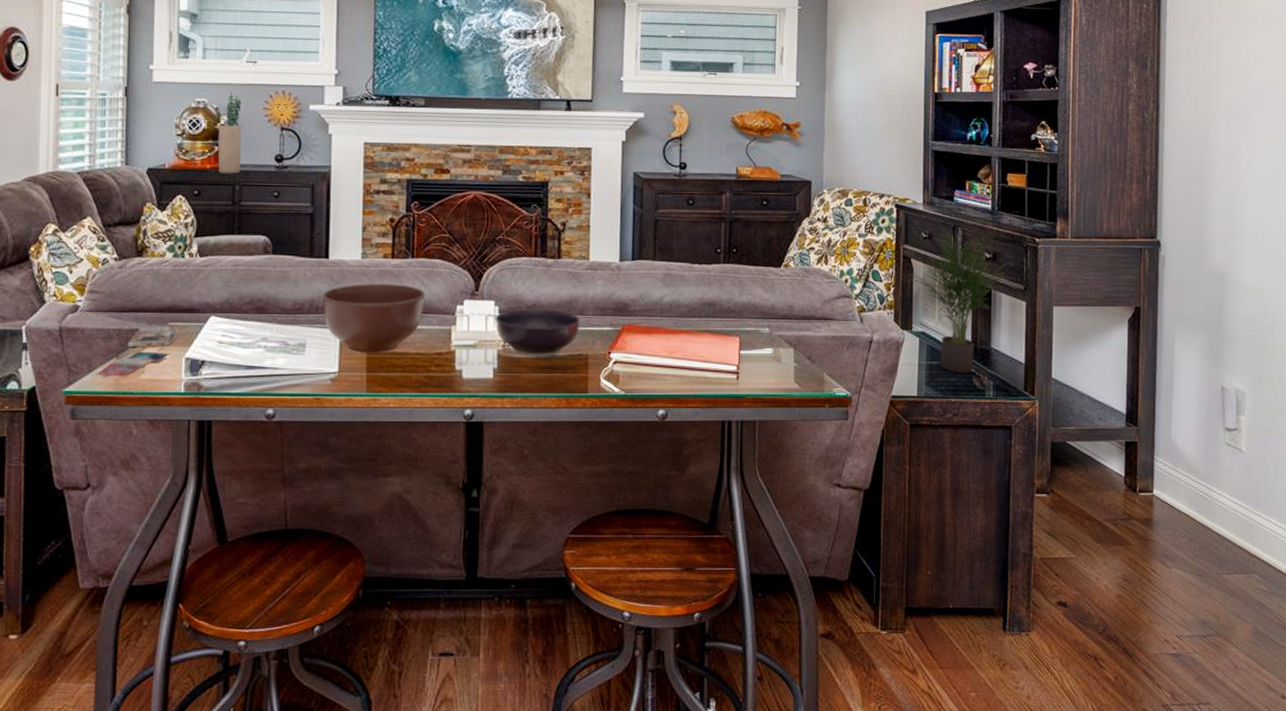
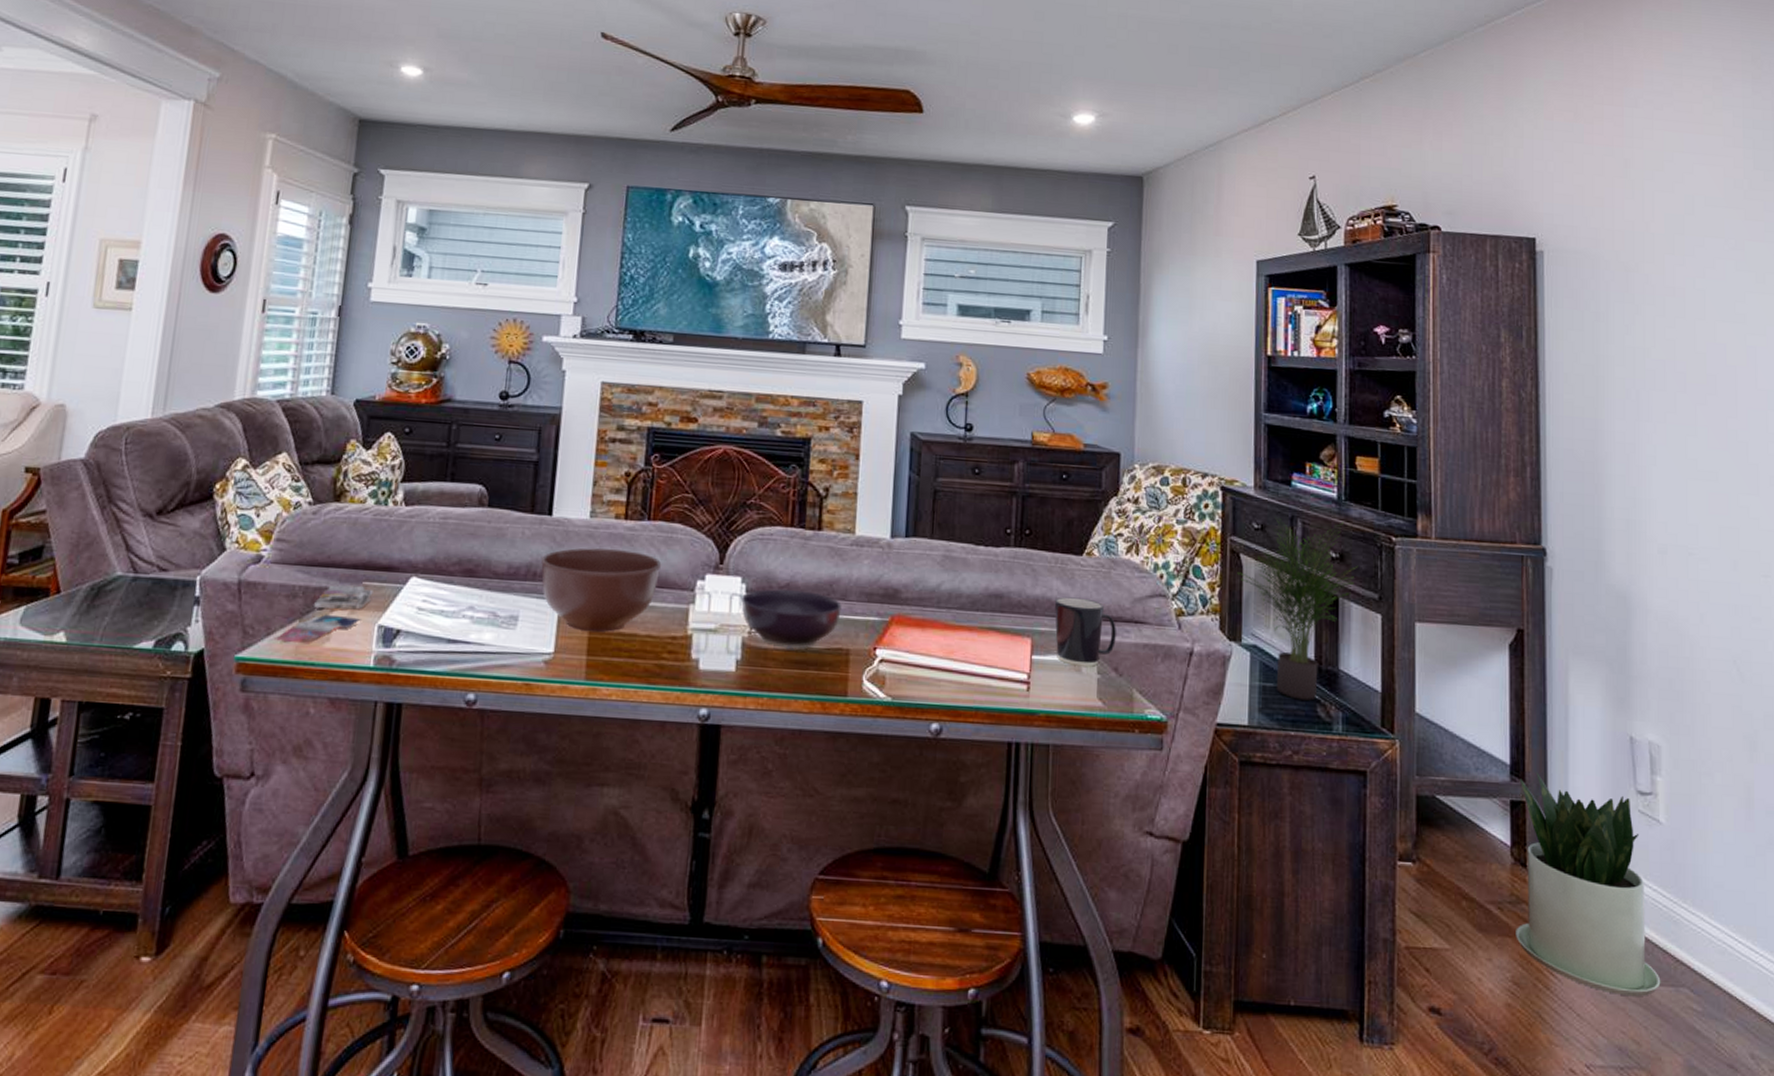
vase: present [218,91,242,174] -> none [434,316,467,412]
mug: none [758,302,809,358] -> present [1054,596,1116,668]
planter: none [1126,419,1237,583] -> present [1516,772,1661,997]

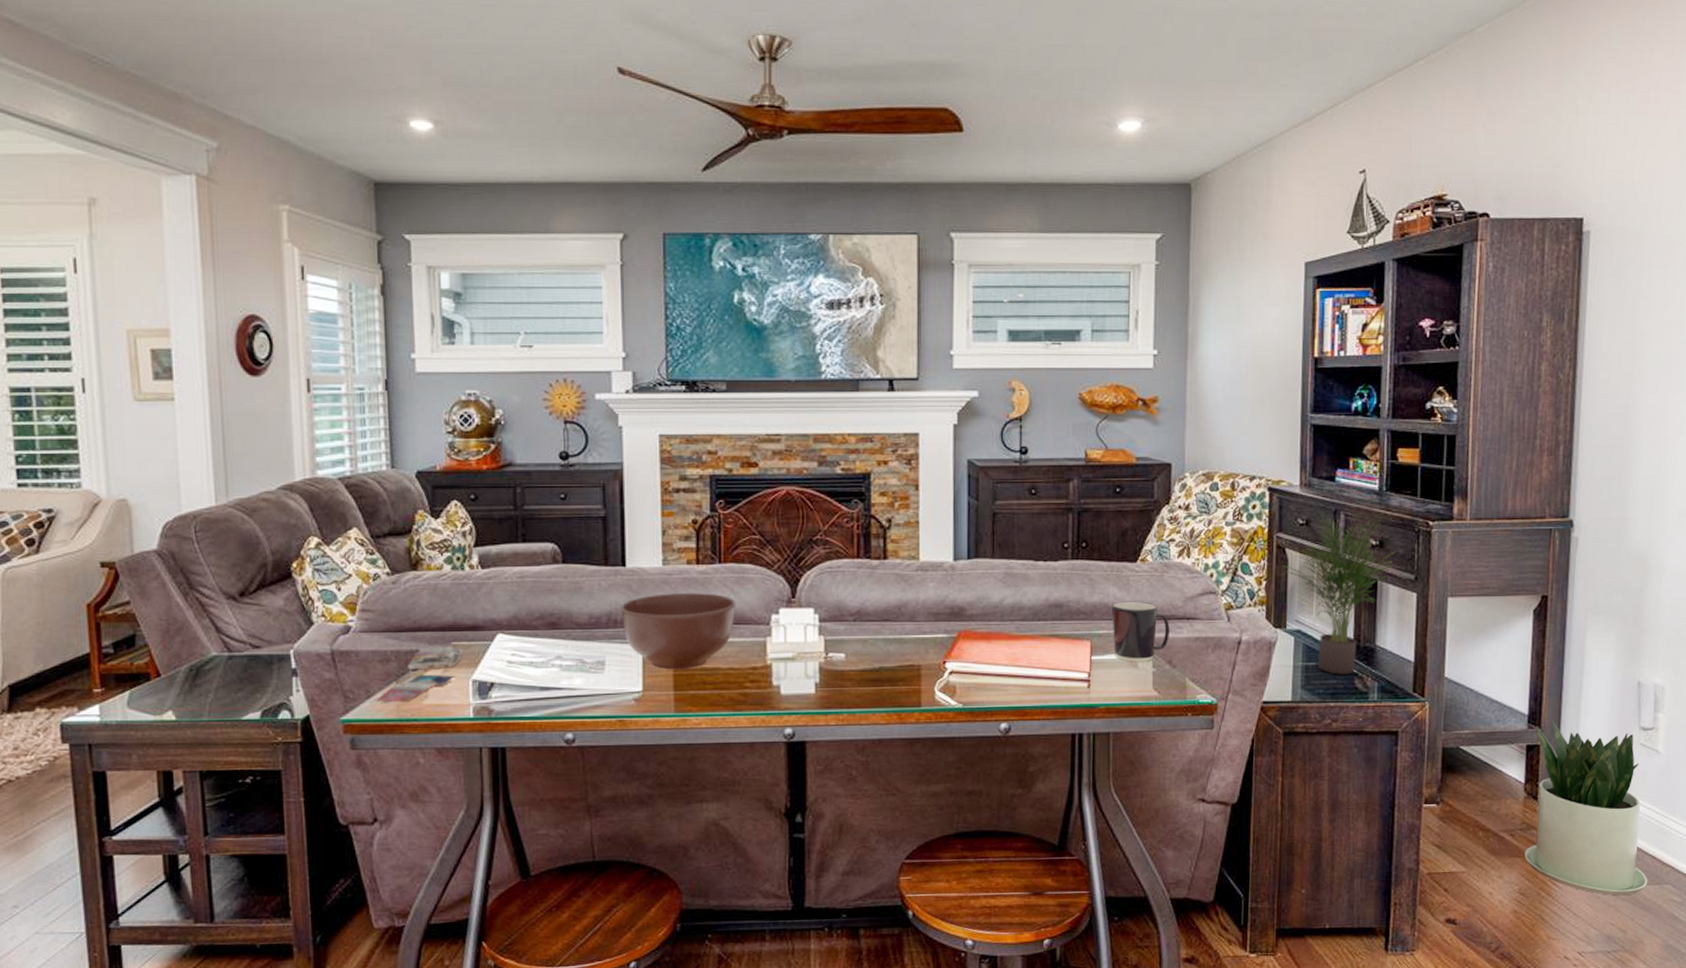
bowl: present [741,589,842,649] -> none [816,615,911,669]

